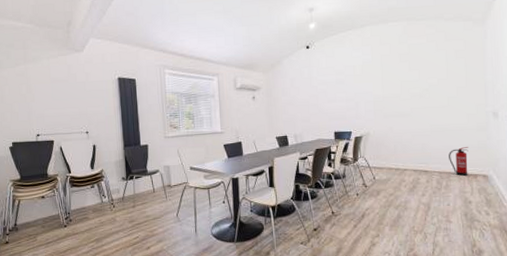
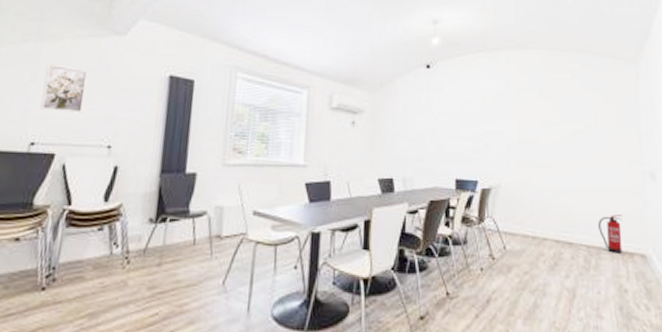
wall art: none [36,79,66,112] -> present [40,63,88,113]

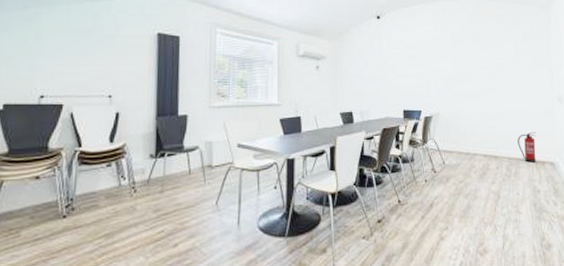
wall art: present [40,63,88,113] -> none [46,26,85,69]

